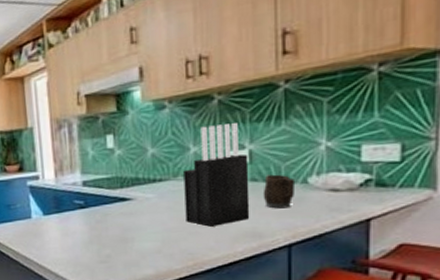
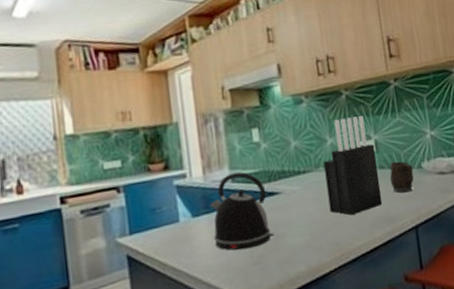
kettle: none [59,176,123,249] -> present [208,171,275,251]

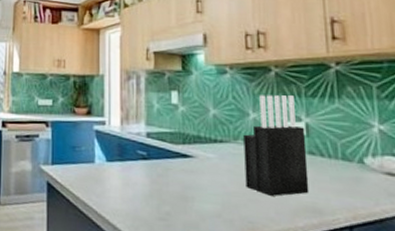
kettle: present [208,171,275,251] -> none [123,128,183,204]
mug: present [390,161,414,193] -> none [321,150,352,187]

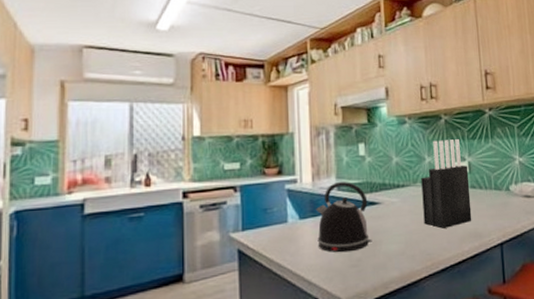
kettle: none [123,128,183,204] -> present [315,181,372,253]

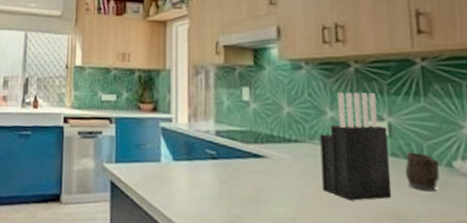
kettle: present [315,181,372,253] -> none [190,126,255,206]
mug: none [480,182,502,212] -> present [404,152,439,192]

